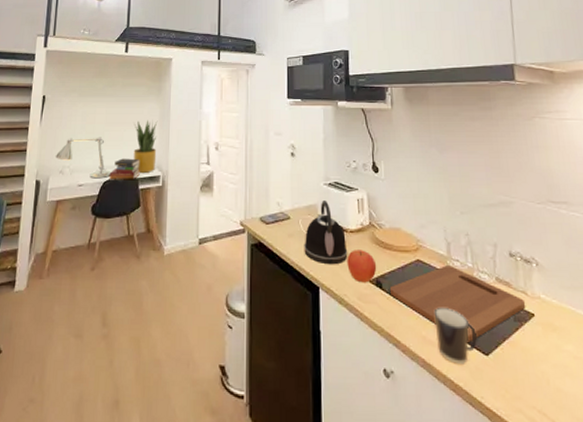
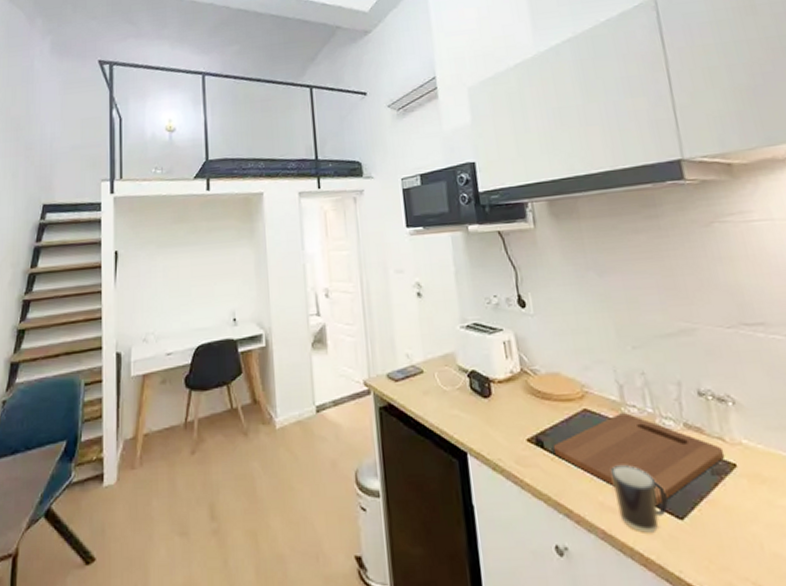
desk lamp: present [55,137,112,179] -> none [135,294,204,345]
books: present [109,158,140,180] -> none [201,316,238,345]
planter: present [133,121,158,173] -> none [225,268,256,333]
kettle: present [304,201,348,265] -> none [443,347,498,425]
fruit: present [347,250,377,283] -> none [497,403,536,443]

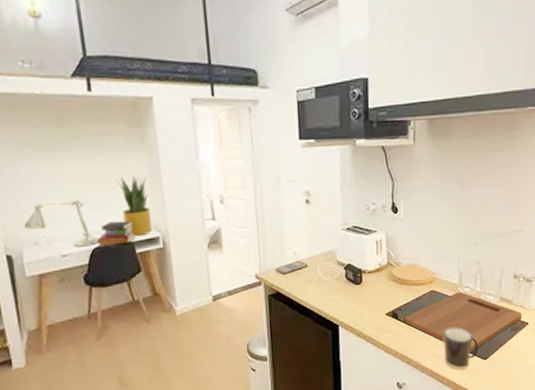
desk lamp: none [135,294,204,345] -> present [23,199,100,247]
books: none [201,316,238,345] -> present [97,220,135,247]
planter: none [225,268,256,333] -> present [117,175,152,236]

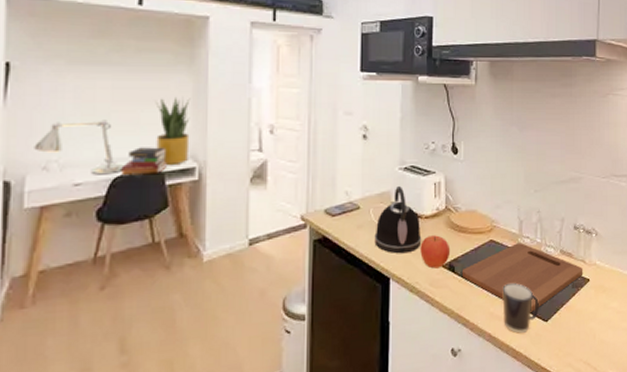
kettle: none [322,245,366,305] -> present [374,186,422,254]
fruit: none [365,287,394,317] -> present [420,235,451,269]

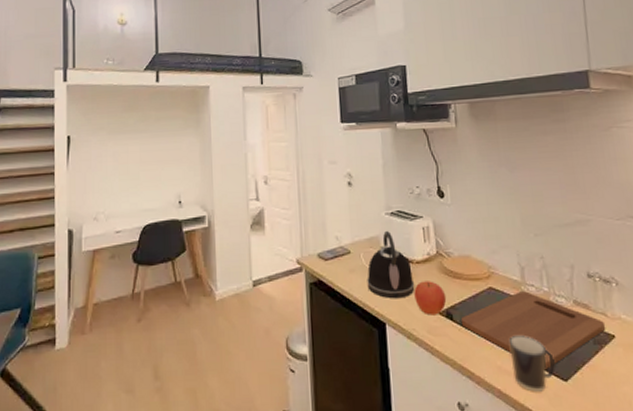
desk lamp: present [32,120,125,175] -> none [87,177,151,224]
books: present [121,147,167,176] -> none [149,199,183,224]
planter: present [155,98,191,165] -> none [172,156,200,214]

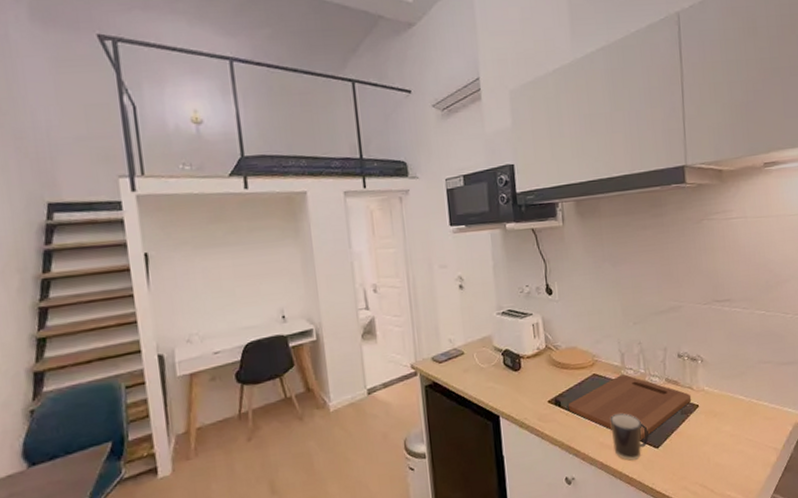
kettle: present [367,231,415,299] -> none [480,330,526,393]
fruit: present [414,281,447,316] -> none [525,373,555,405]

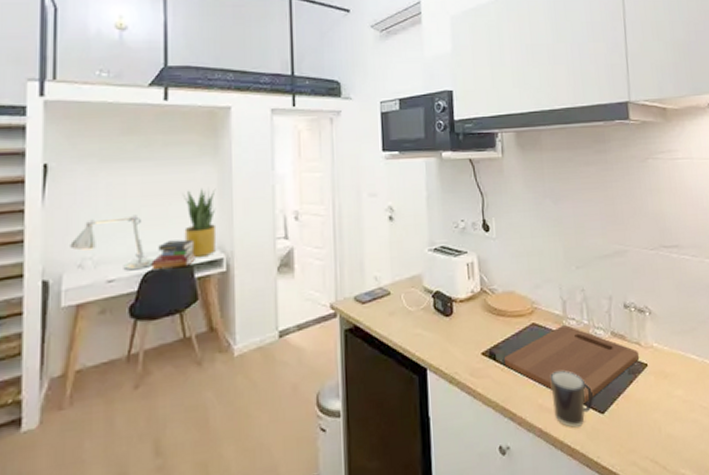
desk lamp: none [176,294,253,343] -> present [68,215,155,271]
books: none [250,314,288,342] -> present [151,239,195,270]
planter: none [271,267,306,329] -> present [182,188,217,257]

